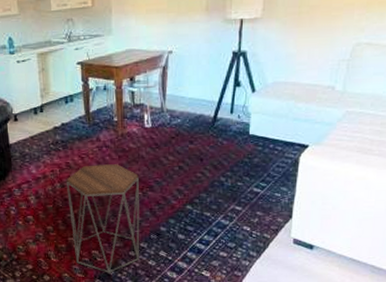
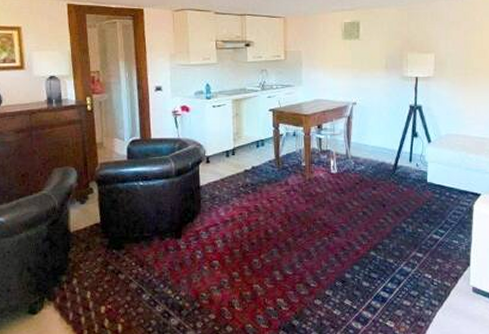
side table: present [66,164,140,273] -> none [254,208,325,324]

